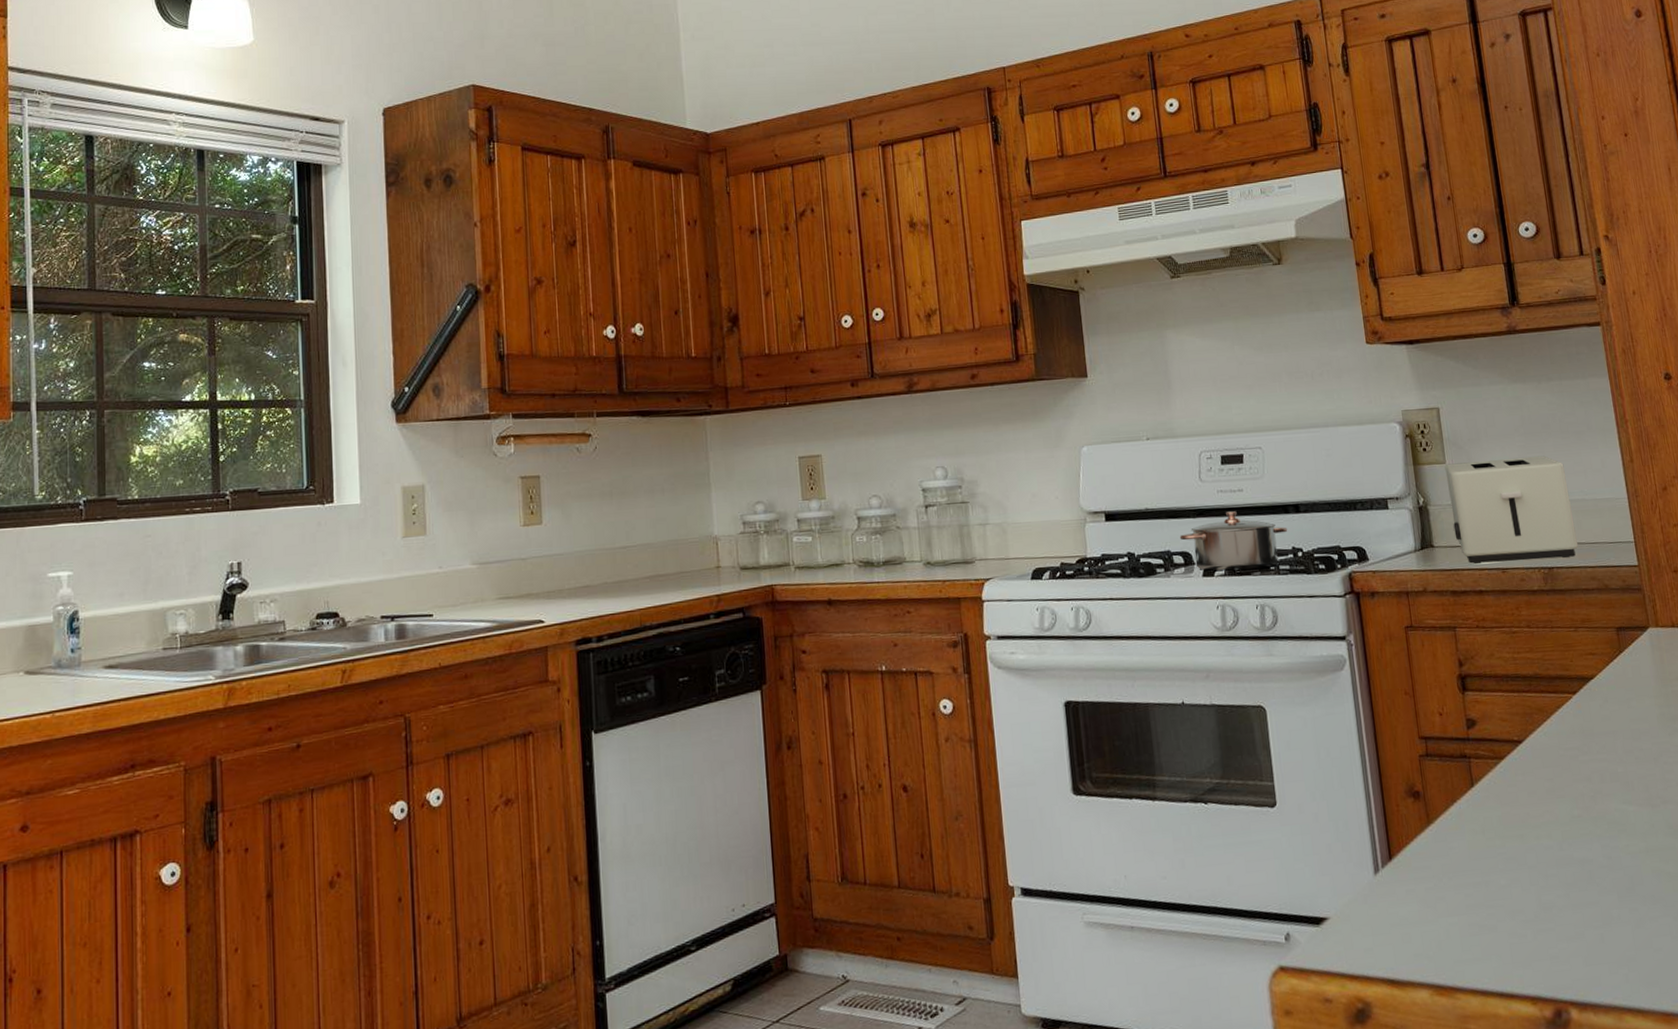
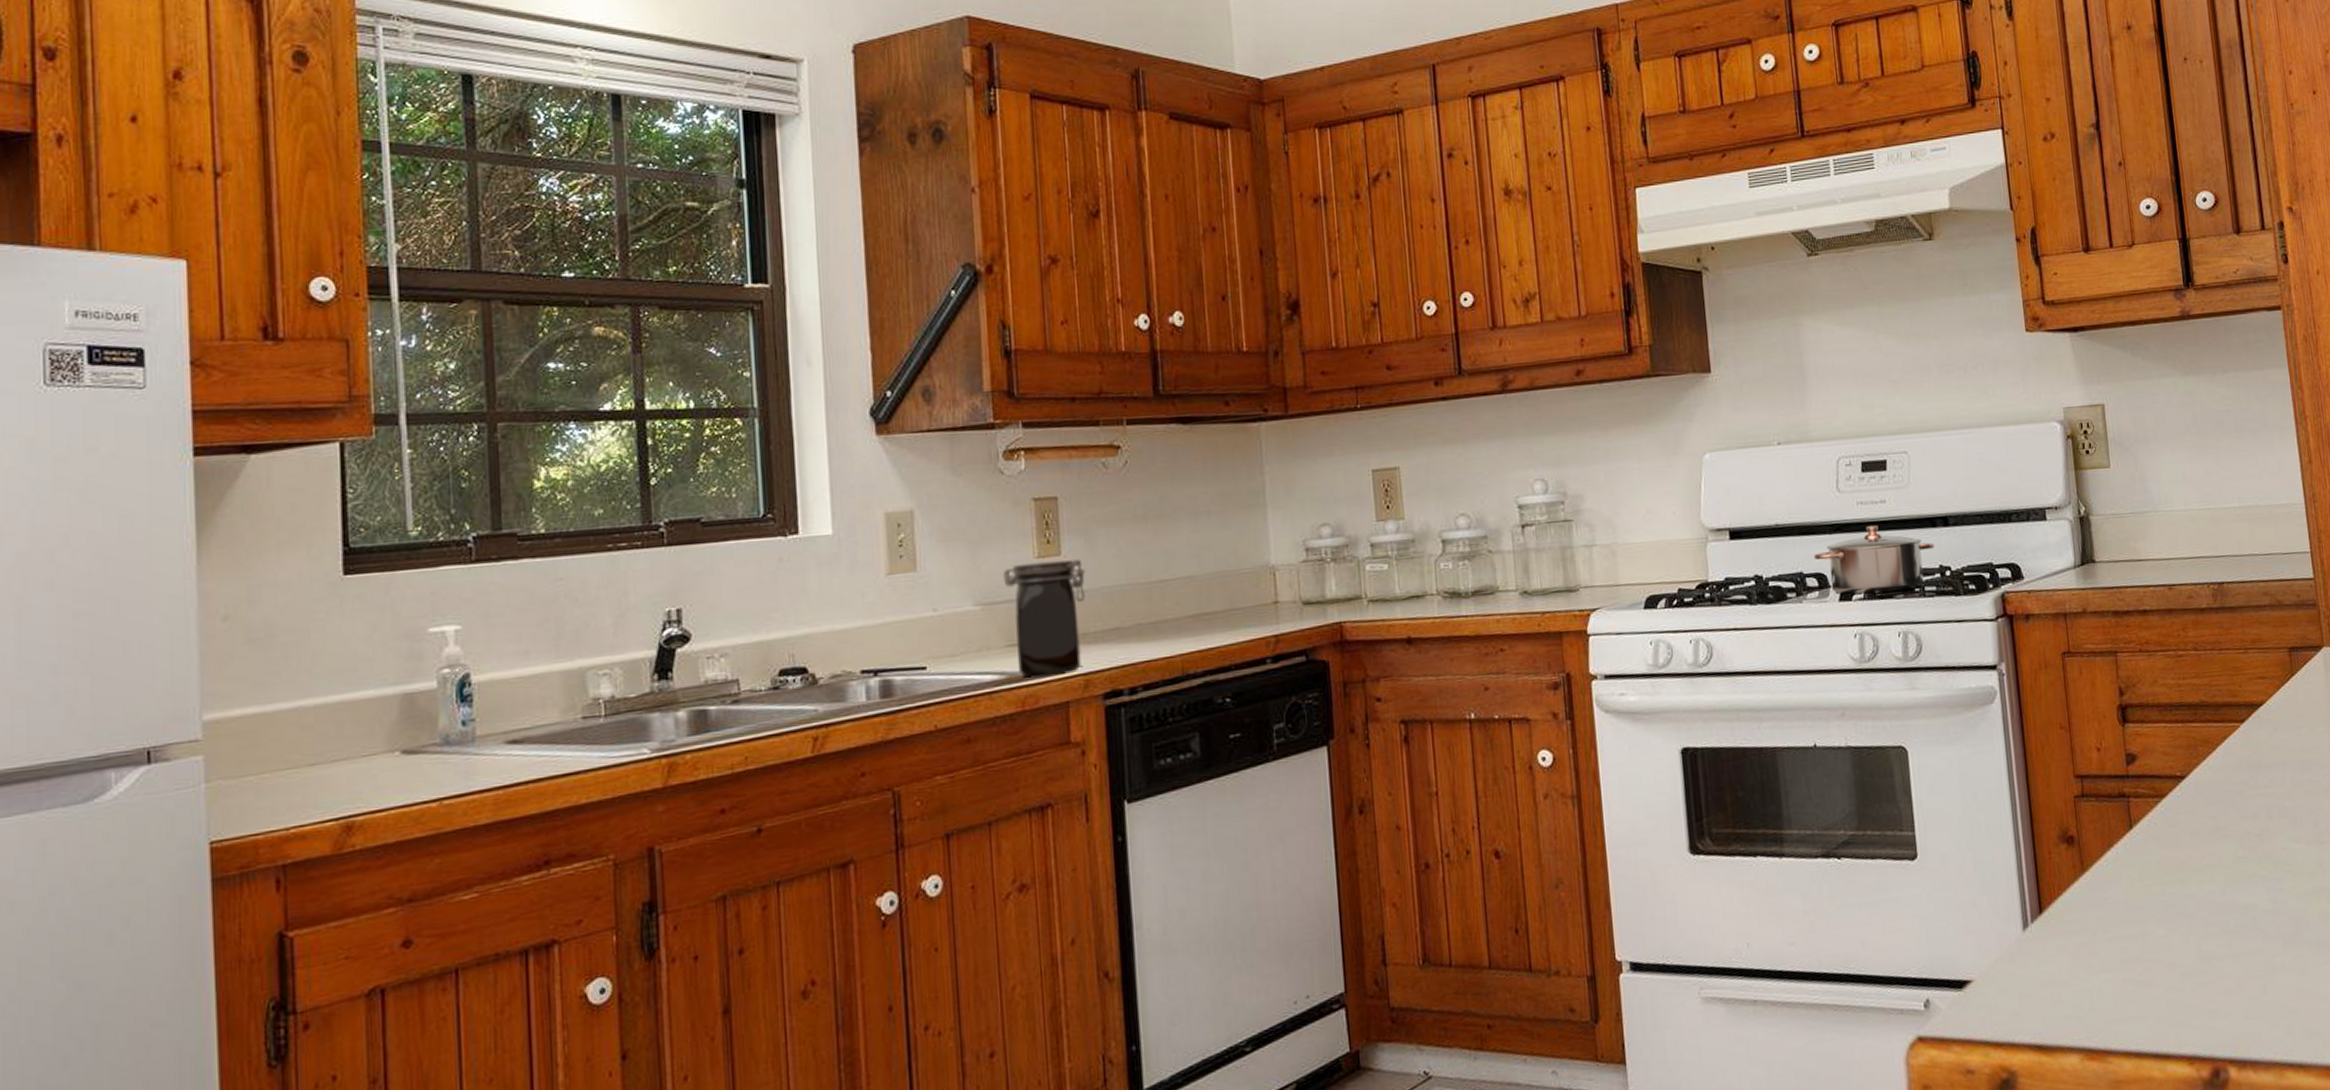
jar: none [495,528,562,626] -> present [1003,559,1085,678]
toaster: present [1444,455,1578,565] -> none [2109,457,2250,581]

